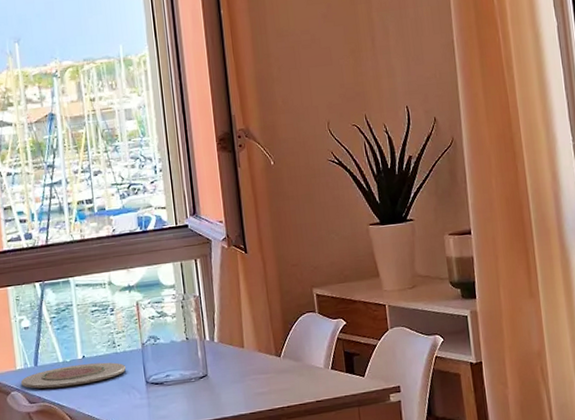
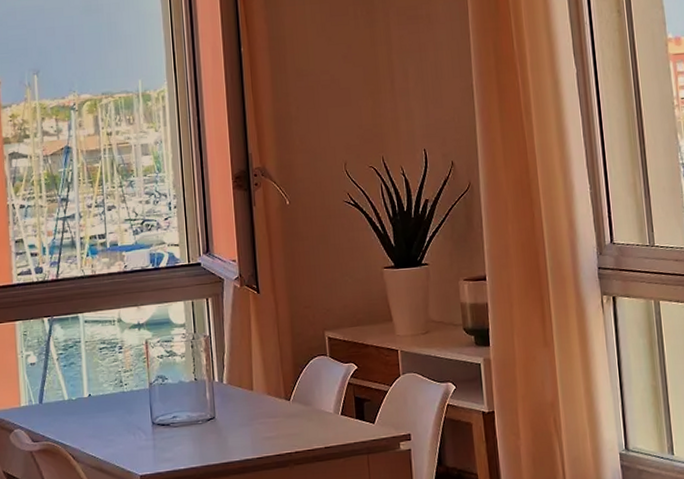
plate: present [21,362,127,389] -> none [25,401,133,428]

